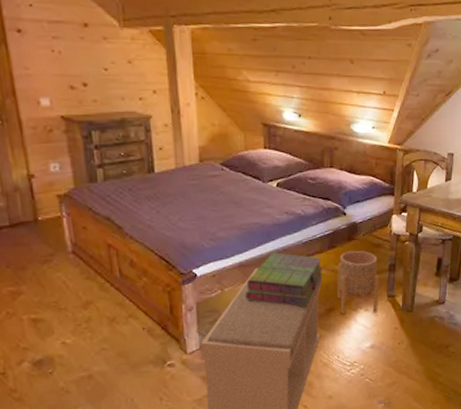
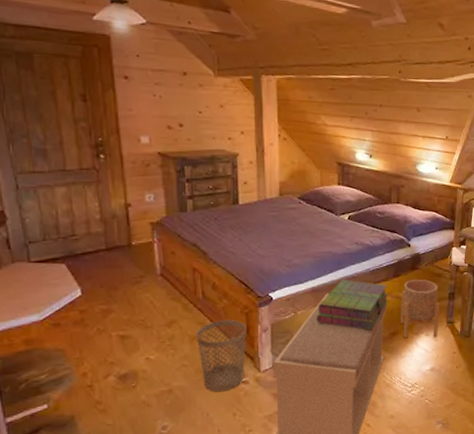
wastebasket: none [114,298,170,377] -> present [195,319,246,392]

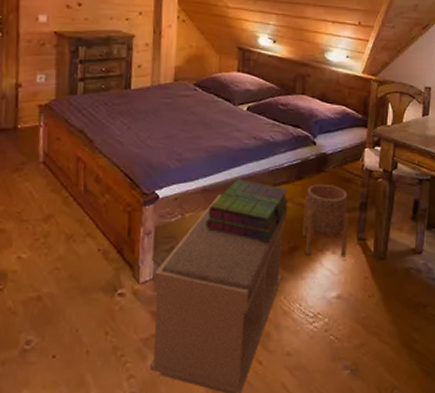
wastebasket: present [195,319,246,392] -> none [72,218,128,304]

